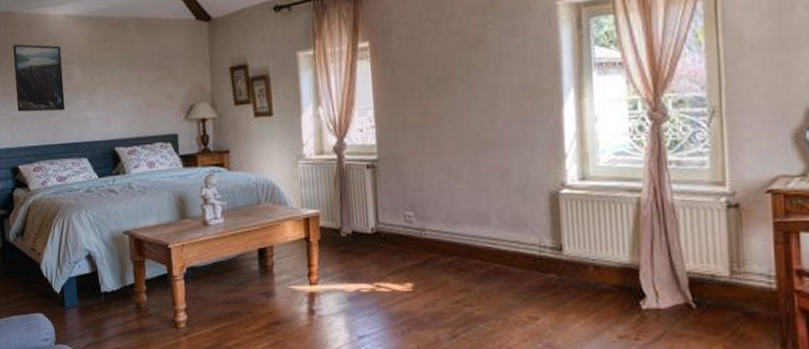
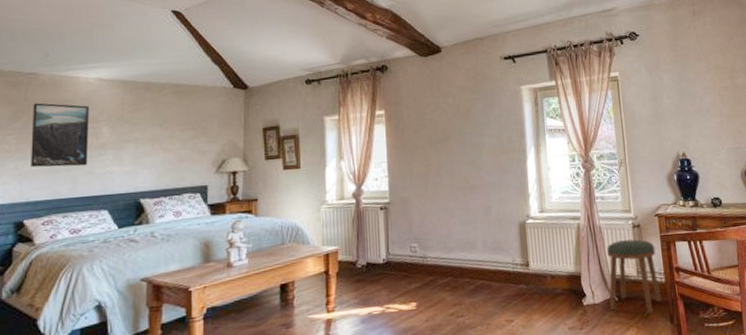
stool: none [681,225,769,331] -> present [607,239,662,314]

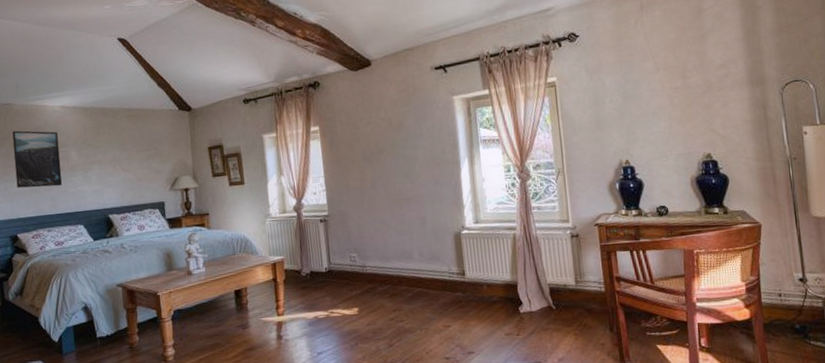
stool: present [607,239,662,314] -> none [544,249,601,322]

